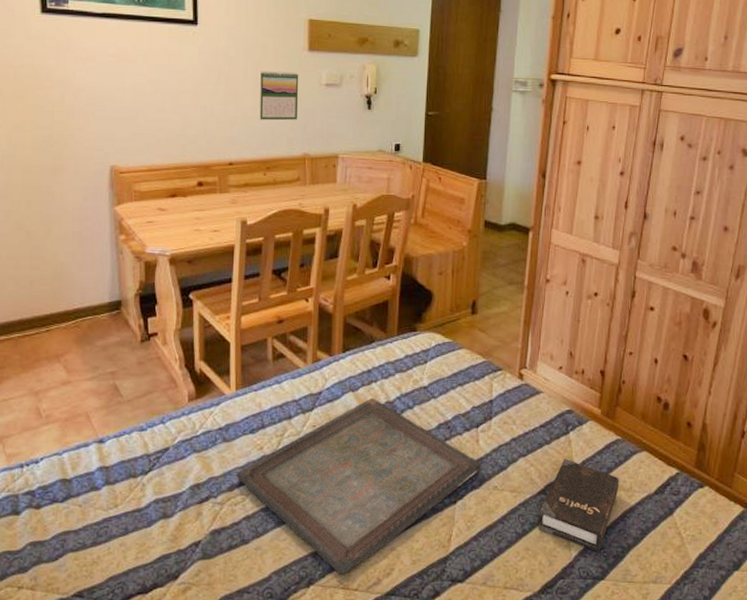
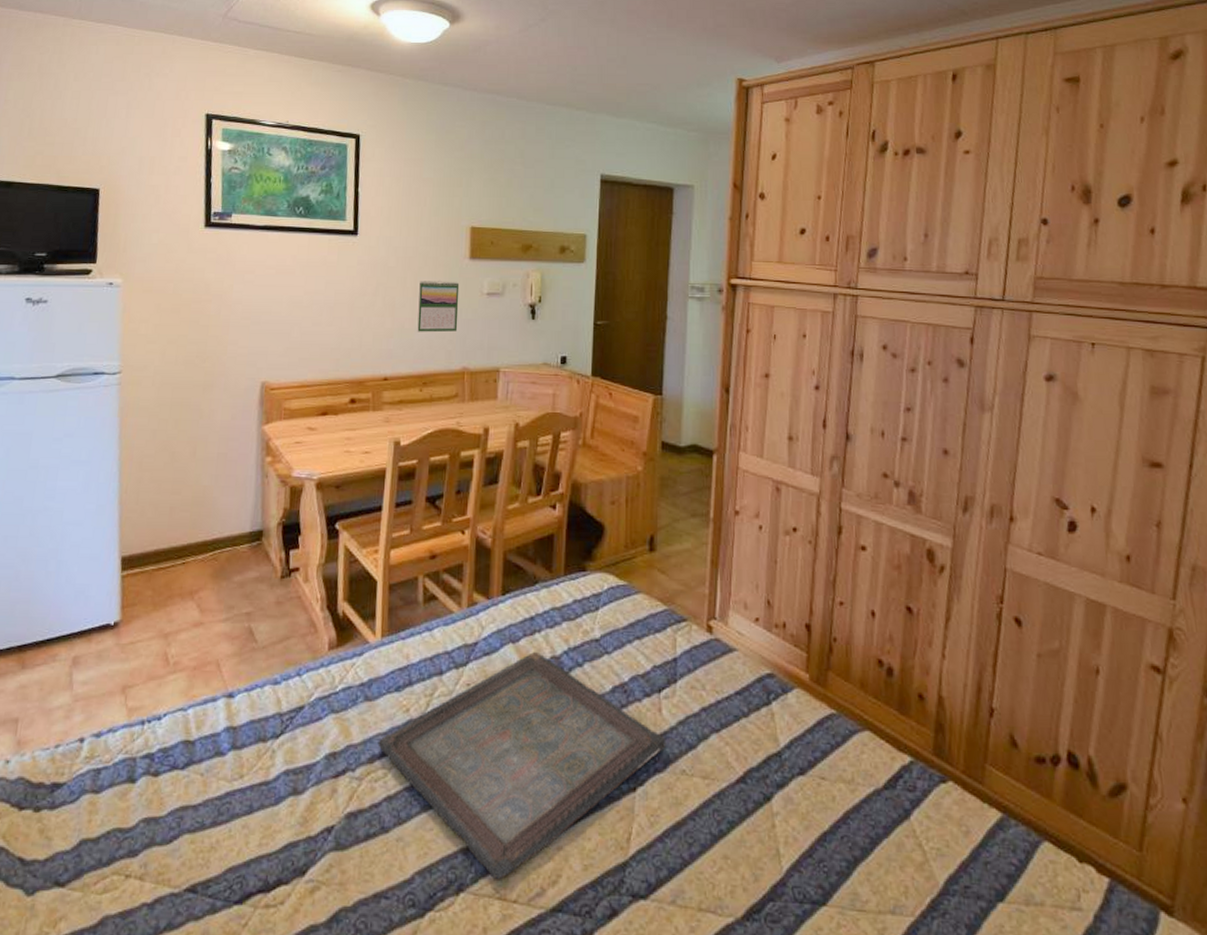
hardback book: present [538,458,619,552] -> none [739,736,838,865]

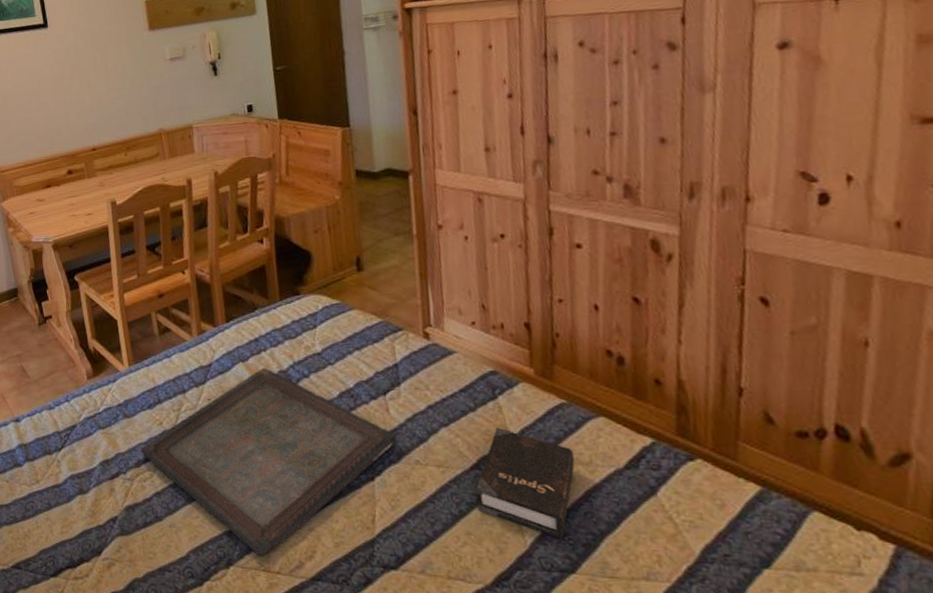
calendar: present [417,281,460,333] -> none [108,53,149,104]
hardback book: none [739,736,838,865] -> present [476,427,575,539]

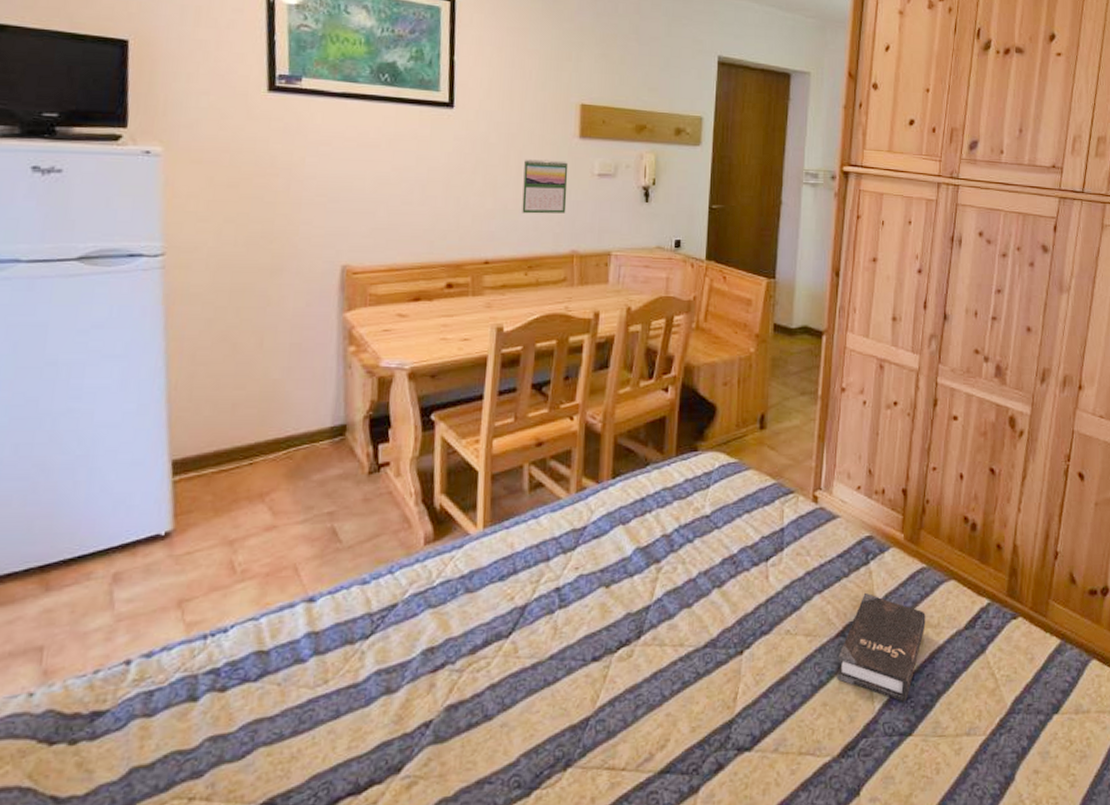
calendar: none [108,53,149,104] -> present [522,159,569,214]
serving tray: present [140,367,398,555] -> none [480,531,773,750]

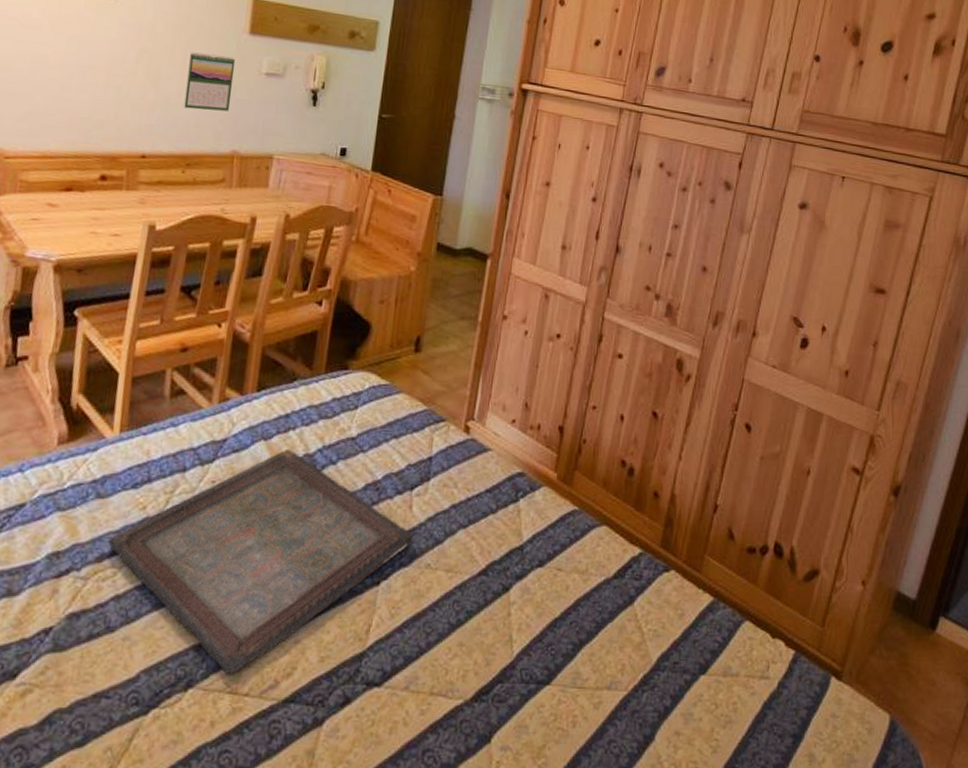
serving tray: none [480,531,773,750] -> present [108,448,414,673]
hardback book: present [837,592,926,702] -> none [476,531,574,649]

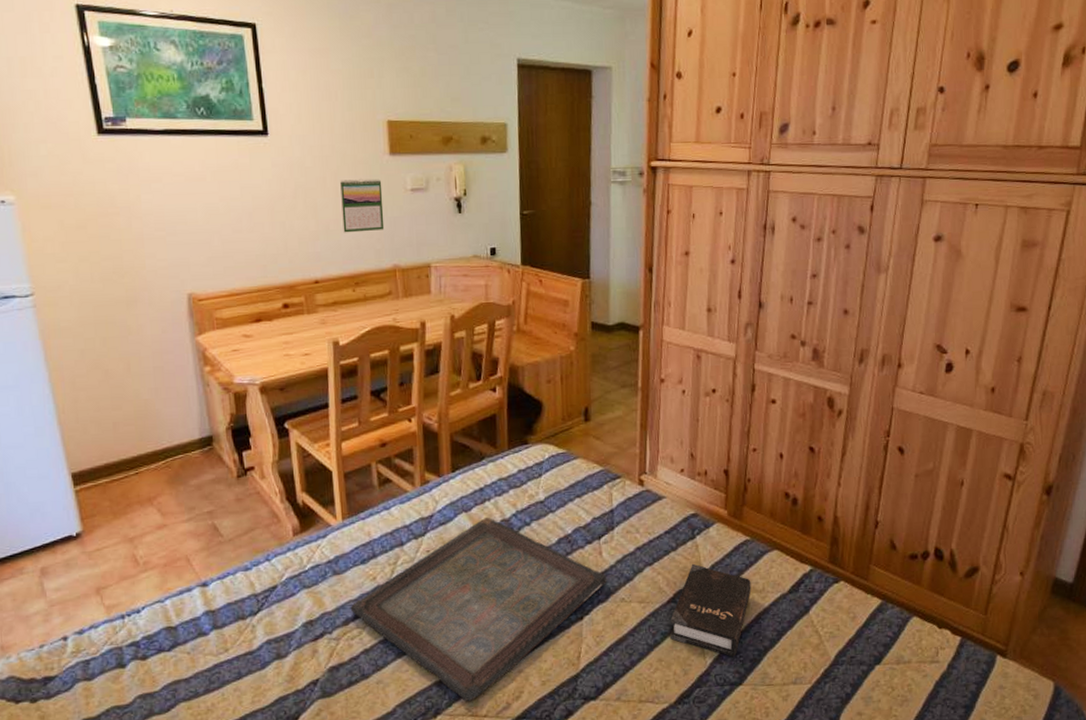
hardback book: none [476,531,574,649] -> present [670,563,751,657]

